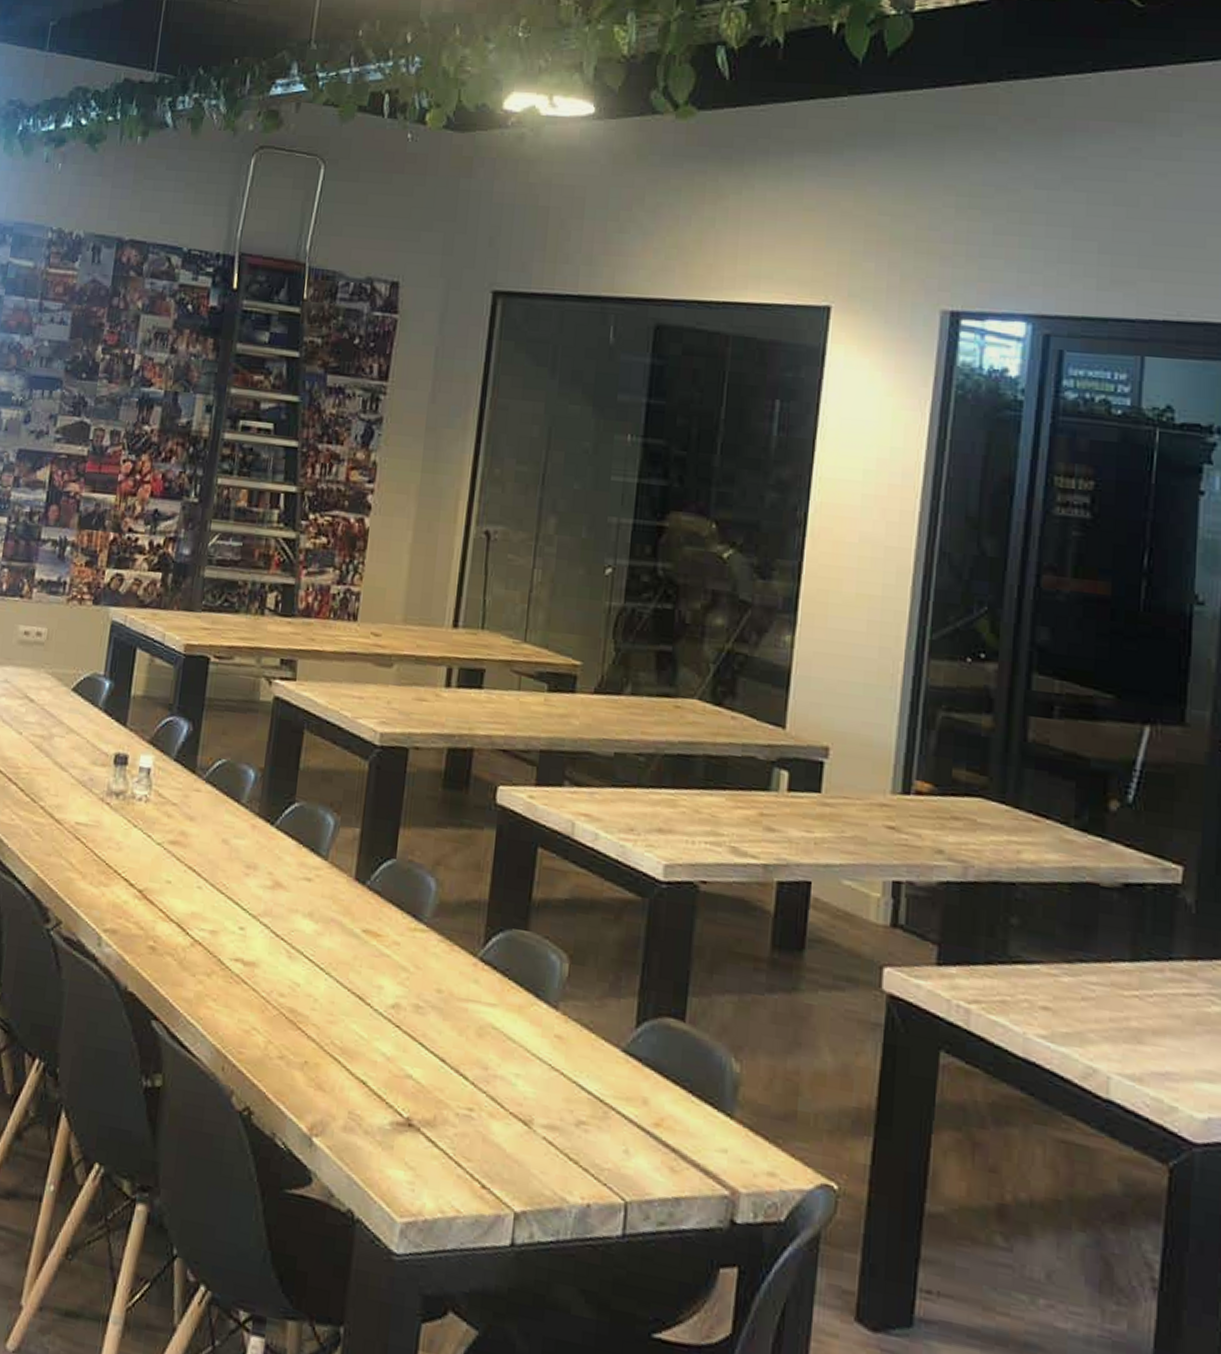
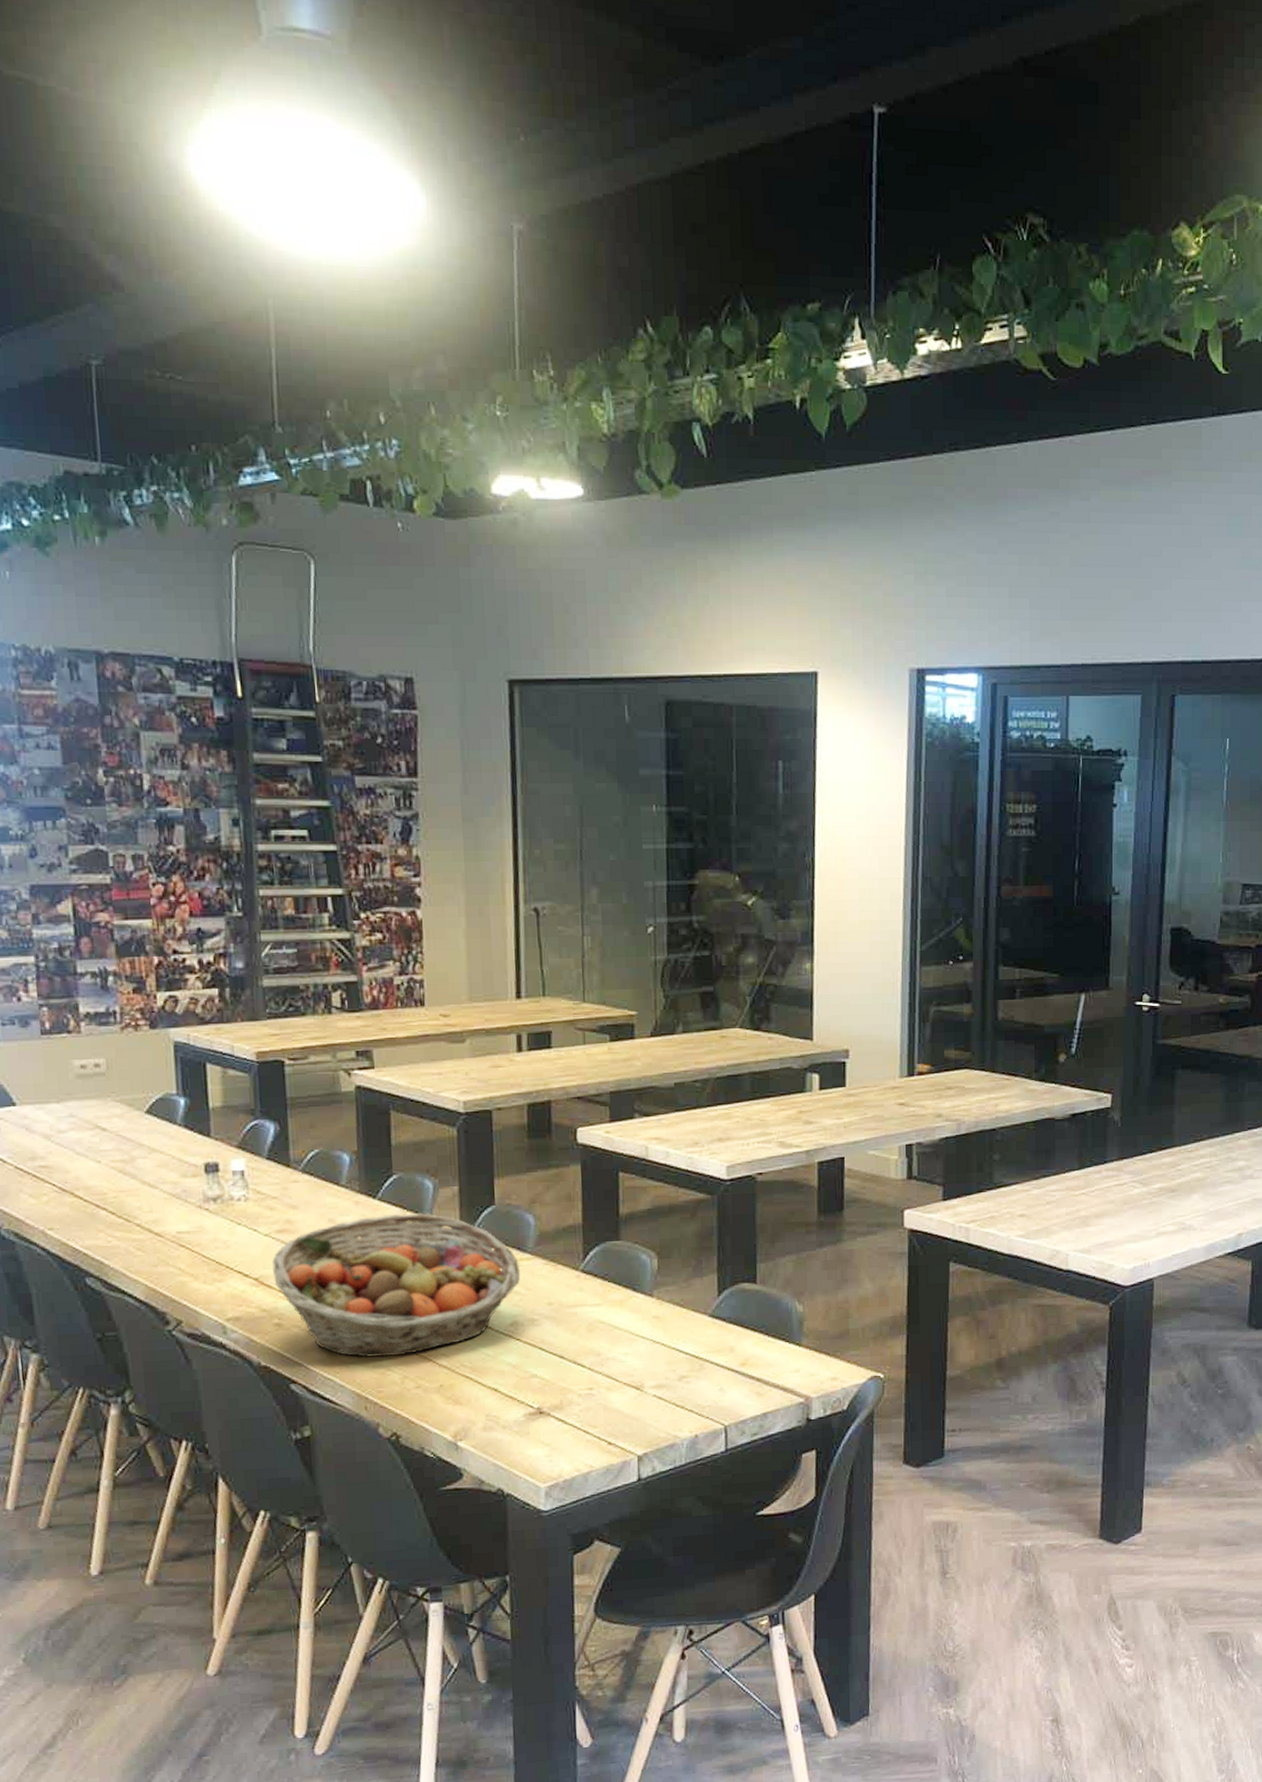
fruit basket: none [157,844,413,1016] -> present [272,1213,521,1358]

